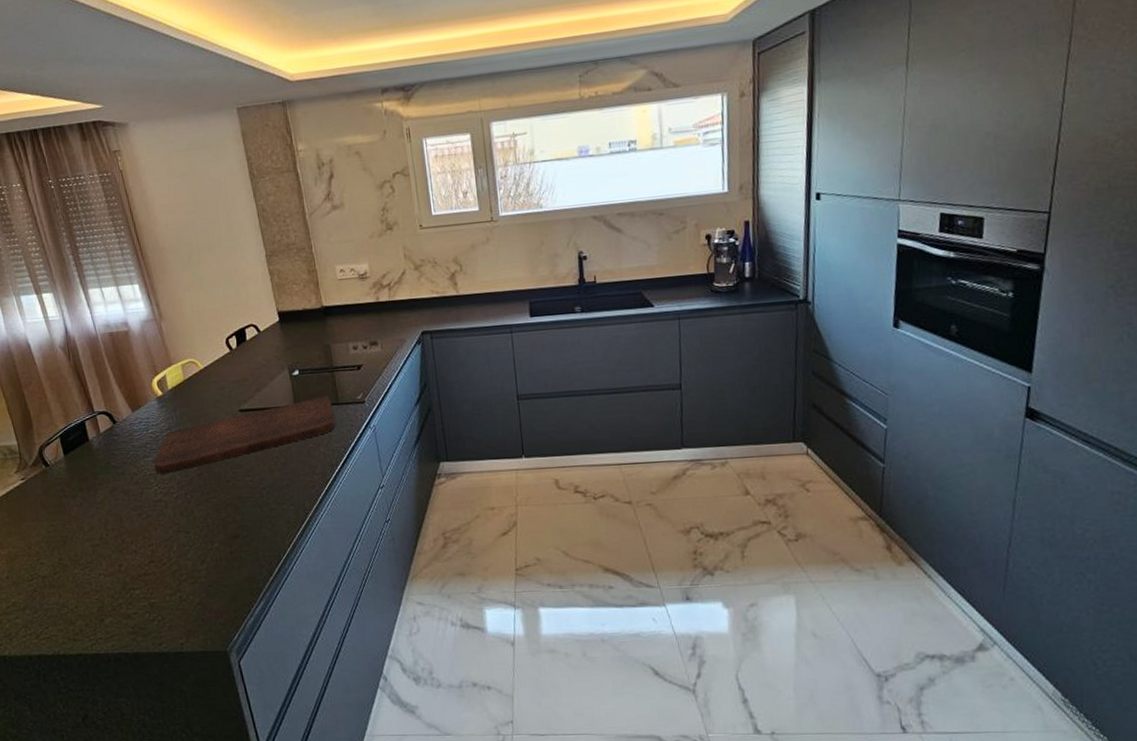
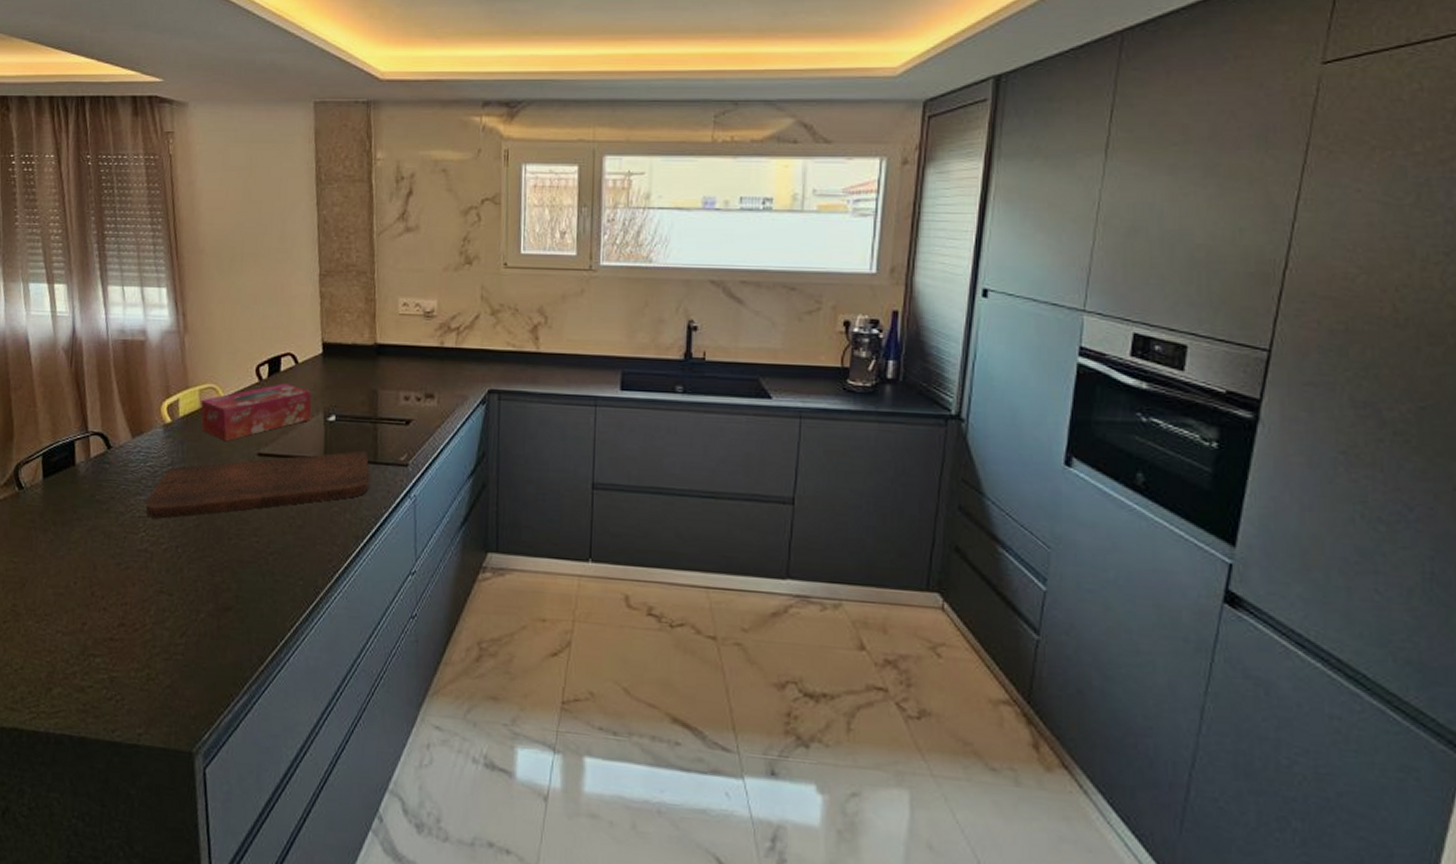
tissue box: none [184,350,278,404] -> present [200,383,312,442]

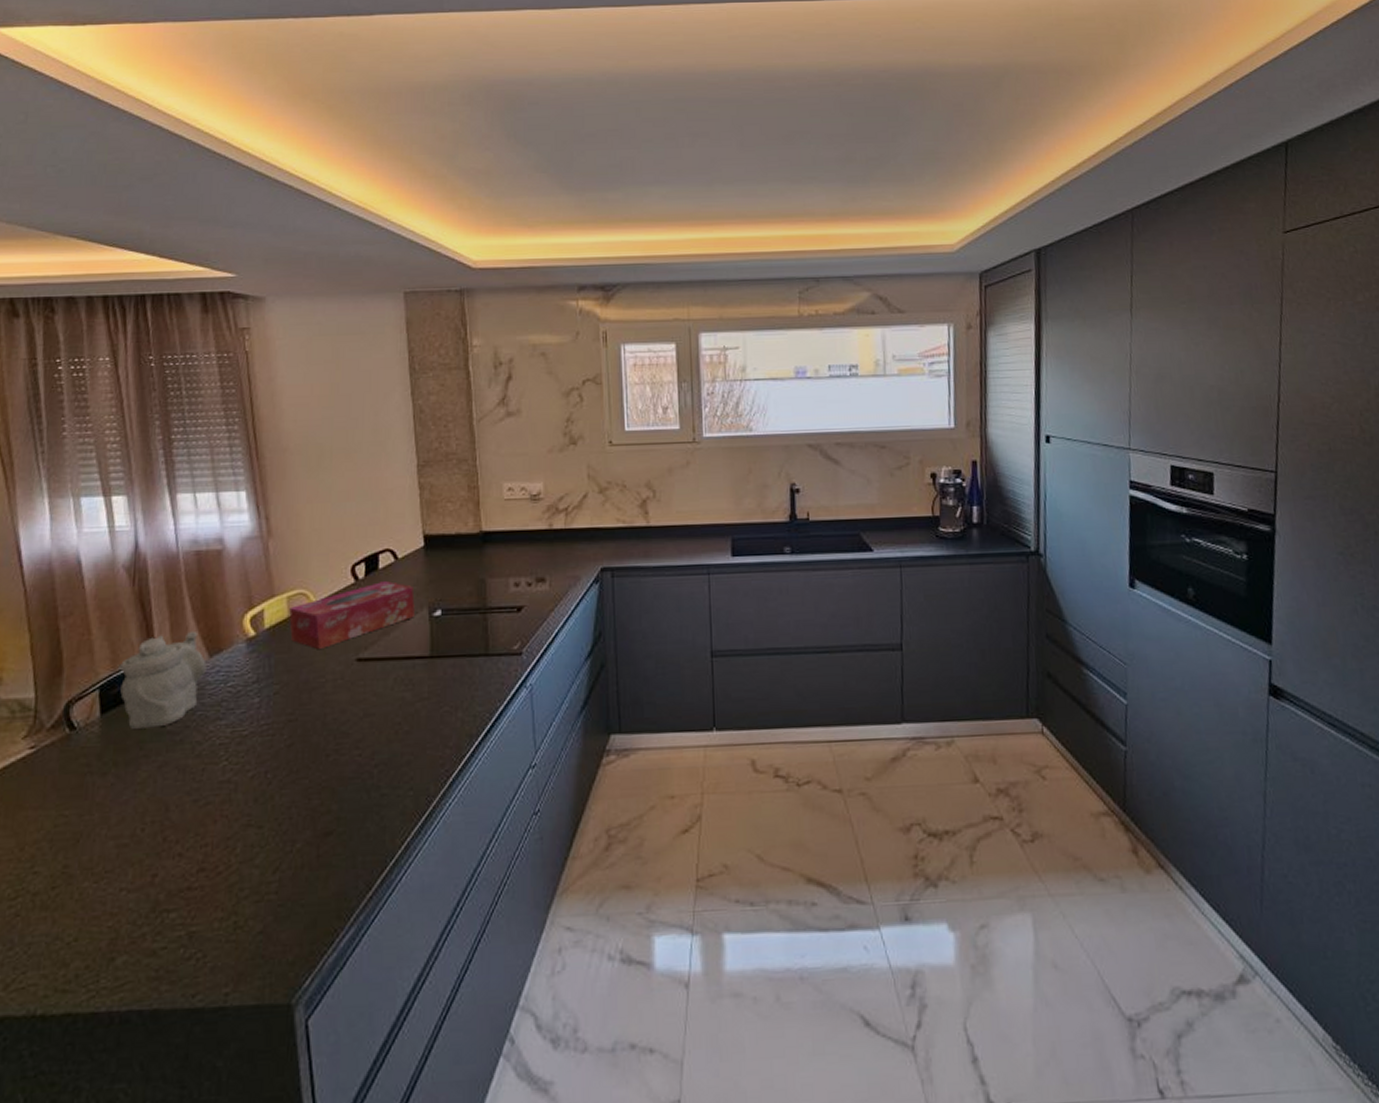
teapot: none [59,413,130,495] -> present [120,632,207,729]
cutting board: present [145,450,370,519] -> none [227,643,482,744]

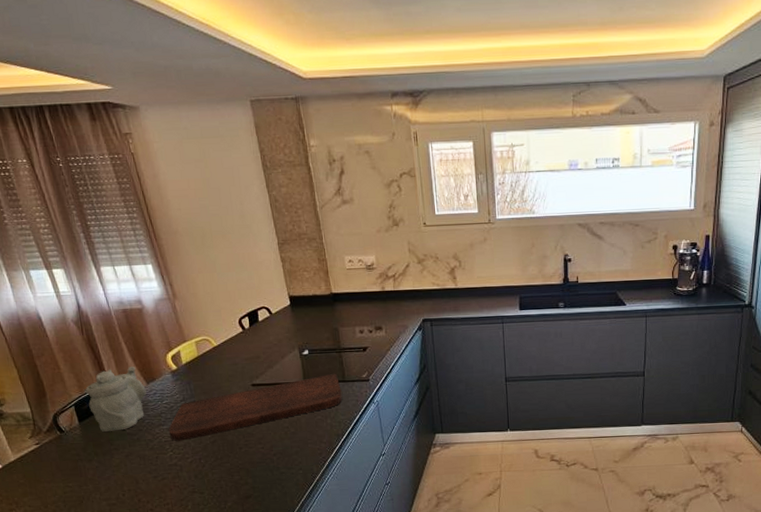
cutting board: none [227,643,482,744] -> present [168,373,342,441]
tissue box: present [289,581,415,650] -> none [198,330,289,379]

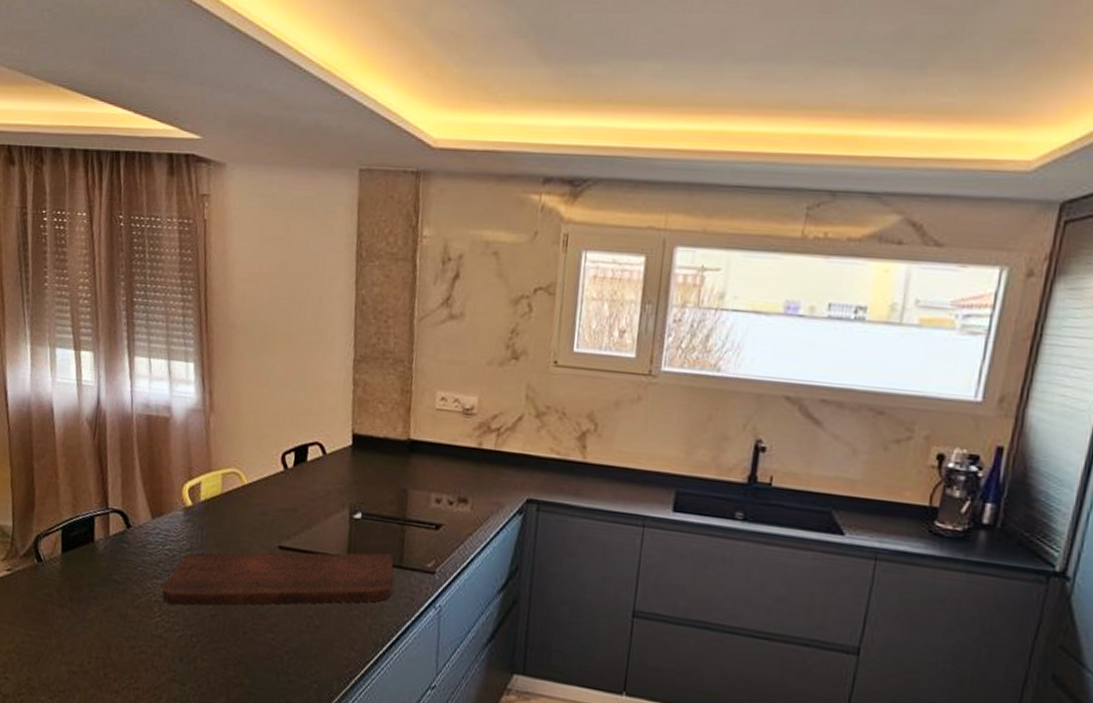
teapot: present [85,367,147,432] -> none [78,489,149,574]

